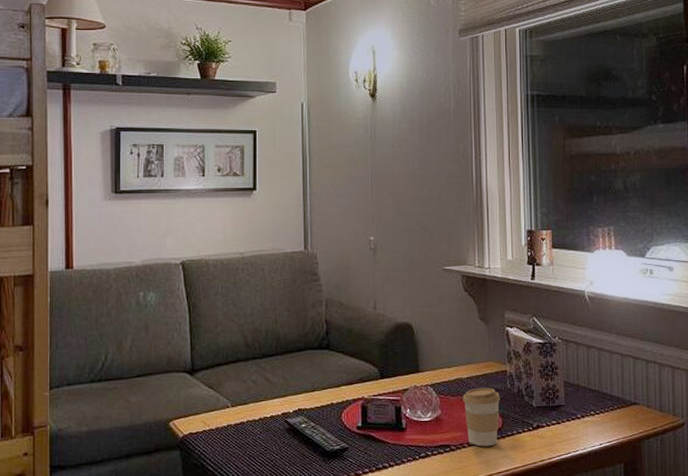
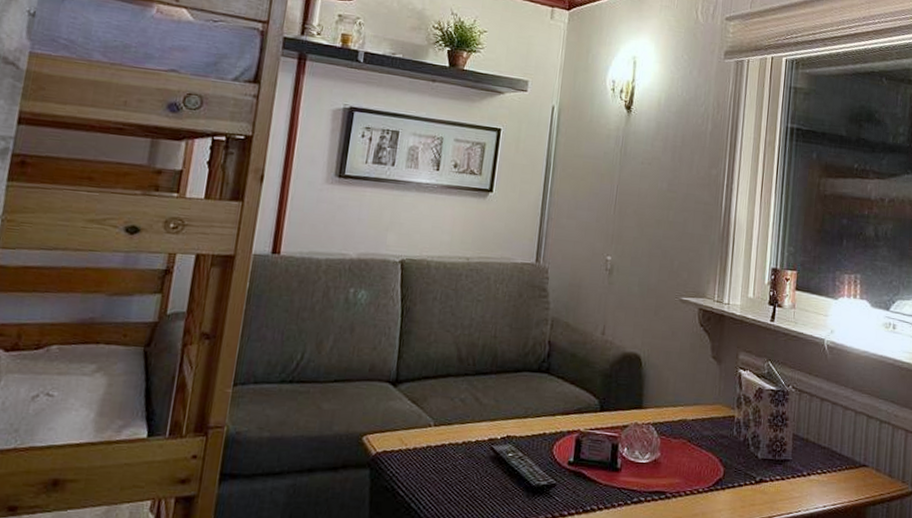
coffee cup: present [462,387,501,447] -> none [684,432,725,498]

